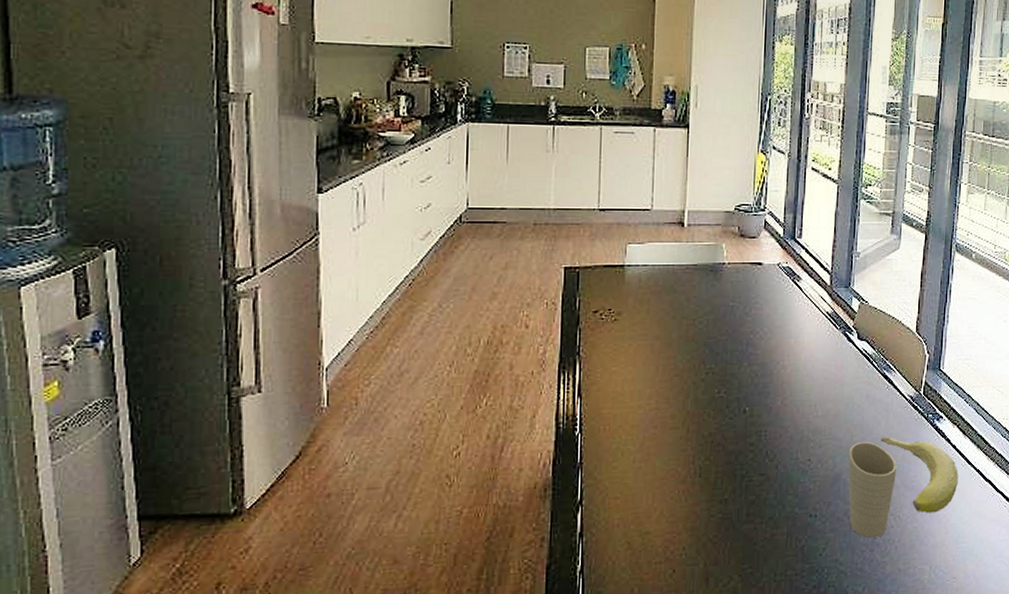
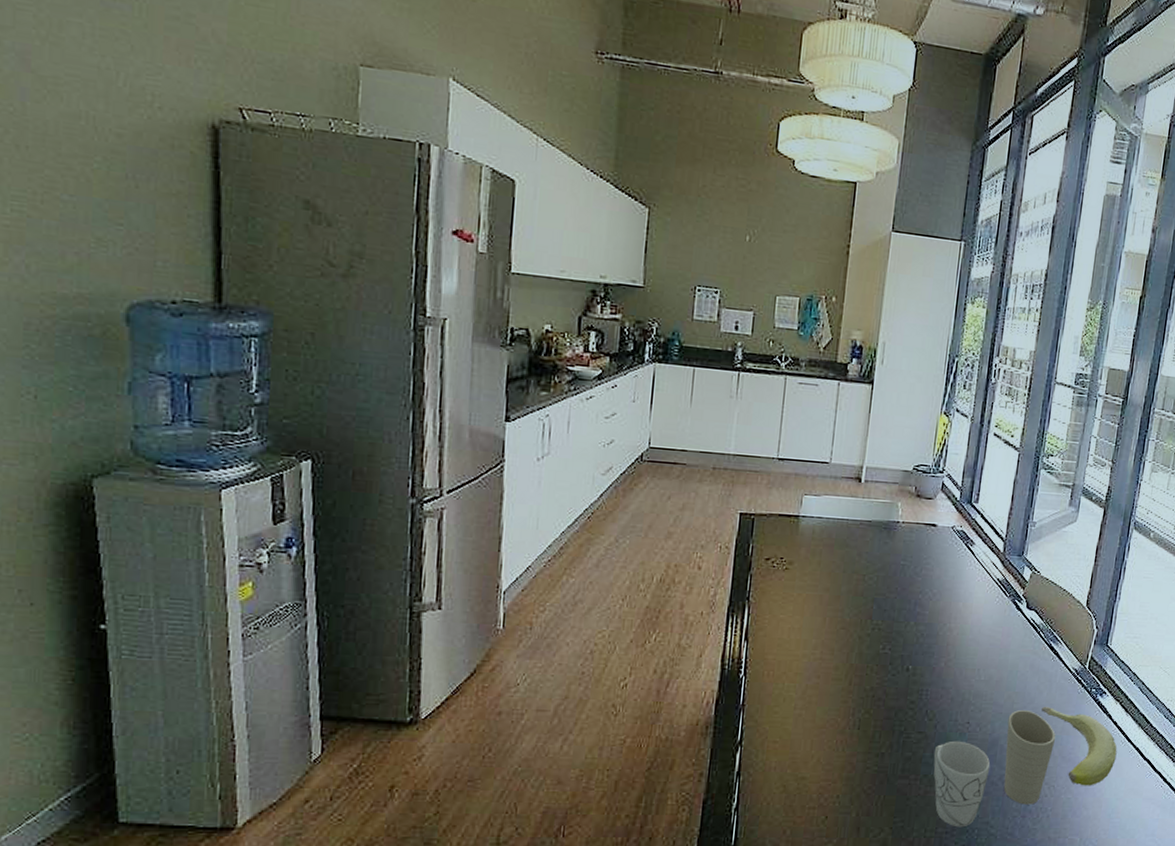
mug: none [777,479,835,568] -> present [933,740,991,828]

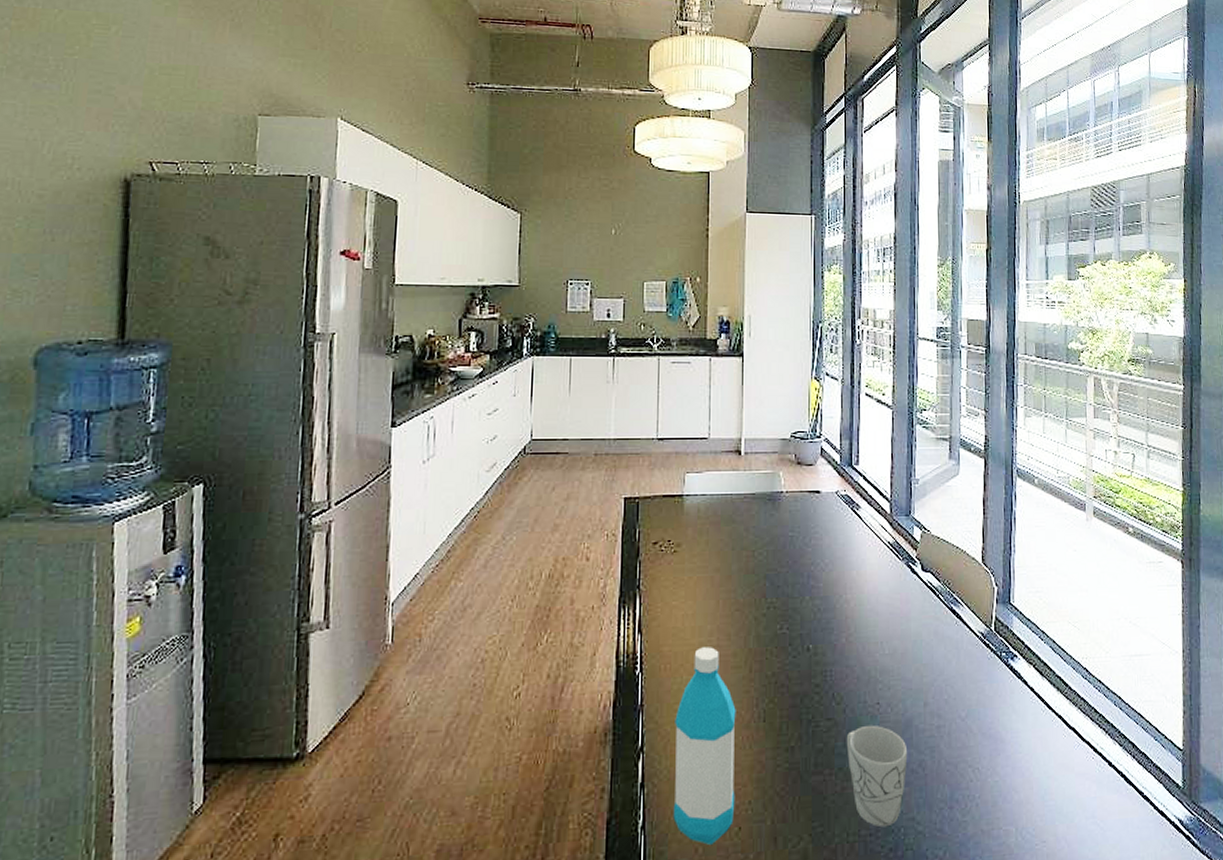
water bottle: none [765,659,833,828] -> present [673,647,736,845]
cup: present [1003,709,1056,805] -> none [919,682,973,794]
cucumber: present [1041,706,1117,786] -> none [953,676,1039,766]

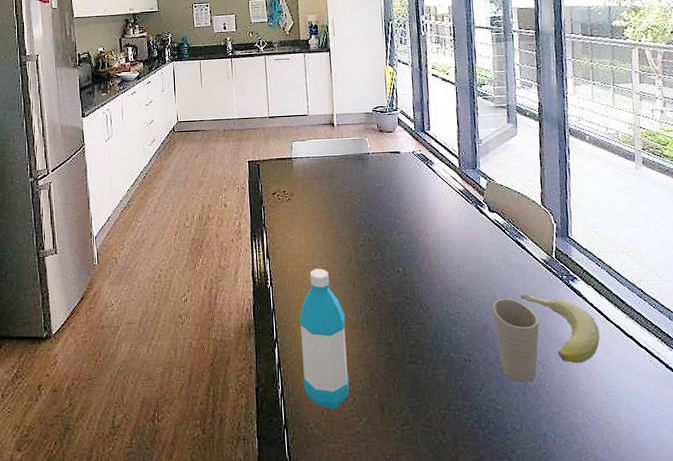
mug: present [846,725,908,828] -> none [433,328,486,405]
cup: none [919,682,973,794] -> present [492,298,540,383]
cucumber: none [953,676,1039,766] -> present [521,294,600,364]

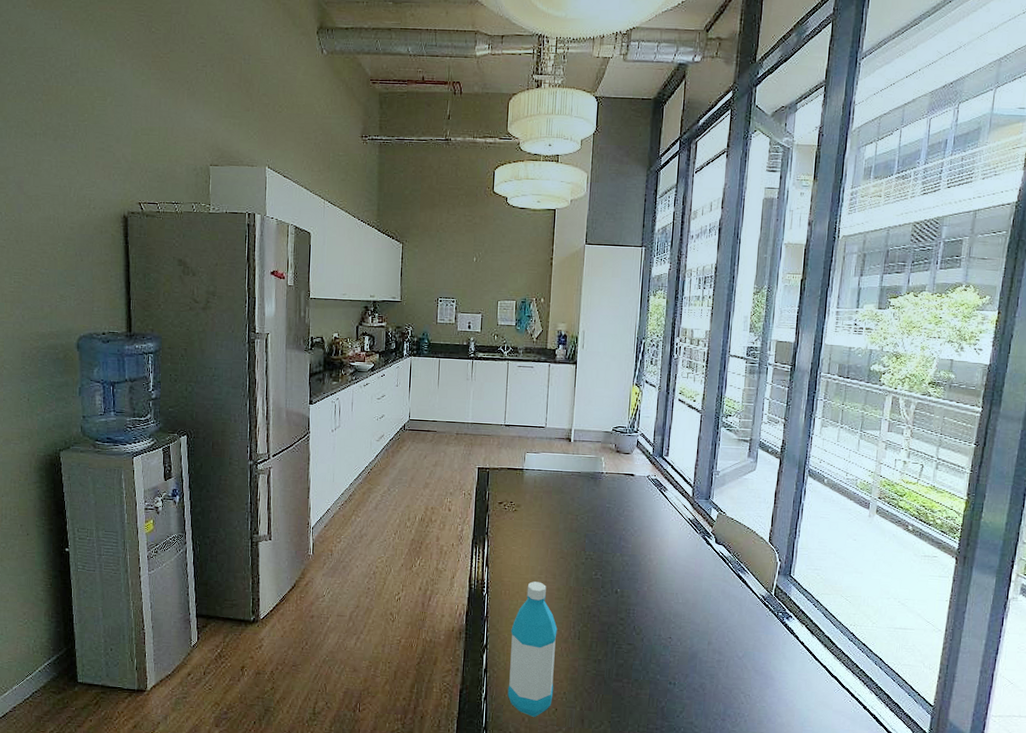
cup: present [492,298,540,383] -> none [704,628,749,710]
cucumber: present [521,294,600,364] -> none [734,626,806,697]

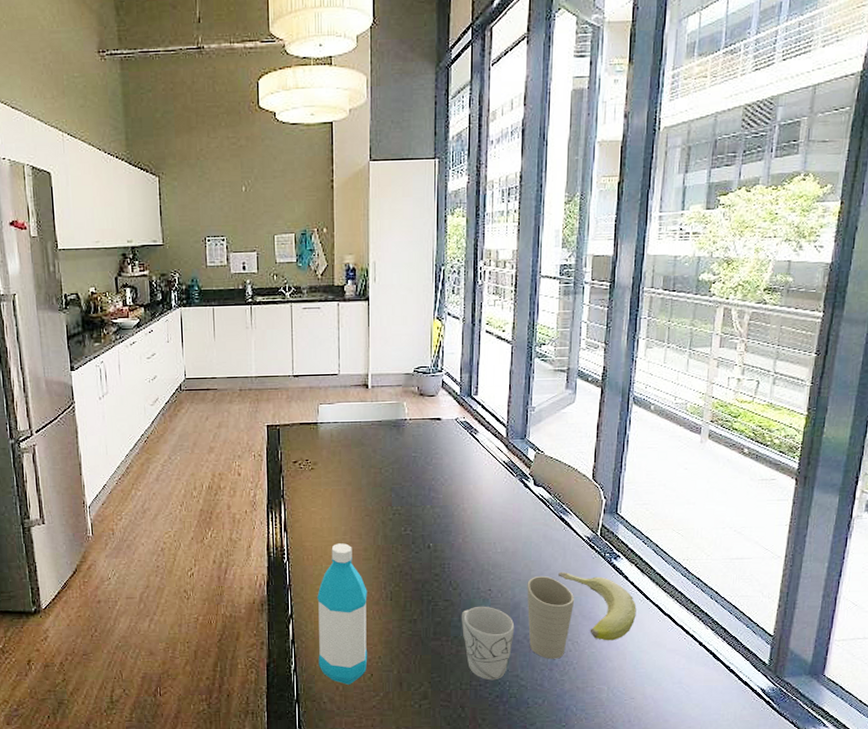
mug: none [642,652,692,726] -> present [461,606,515,681]
cup: none [704,628,749,710] -> present [527,575,575,659]
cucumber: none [734,626,806,697] -> present [558,571,637,641]

